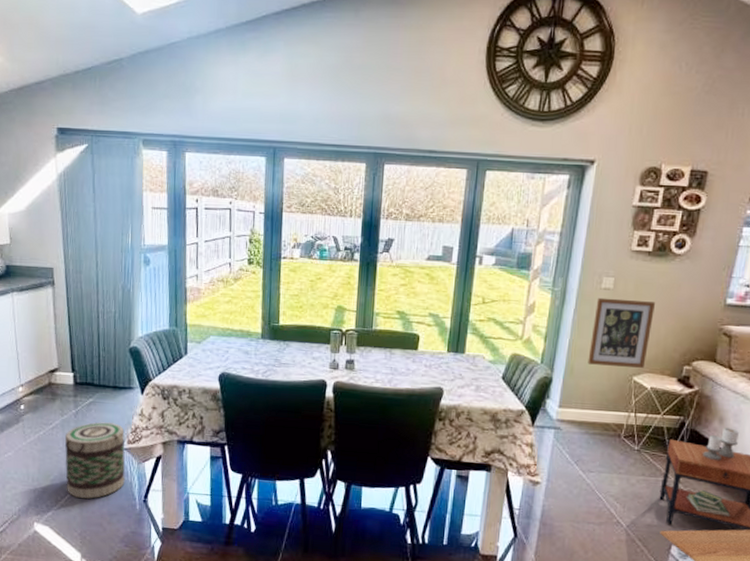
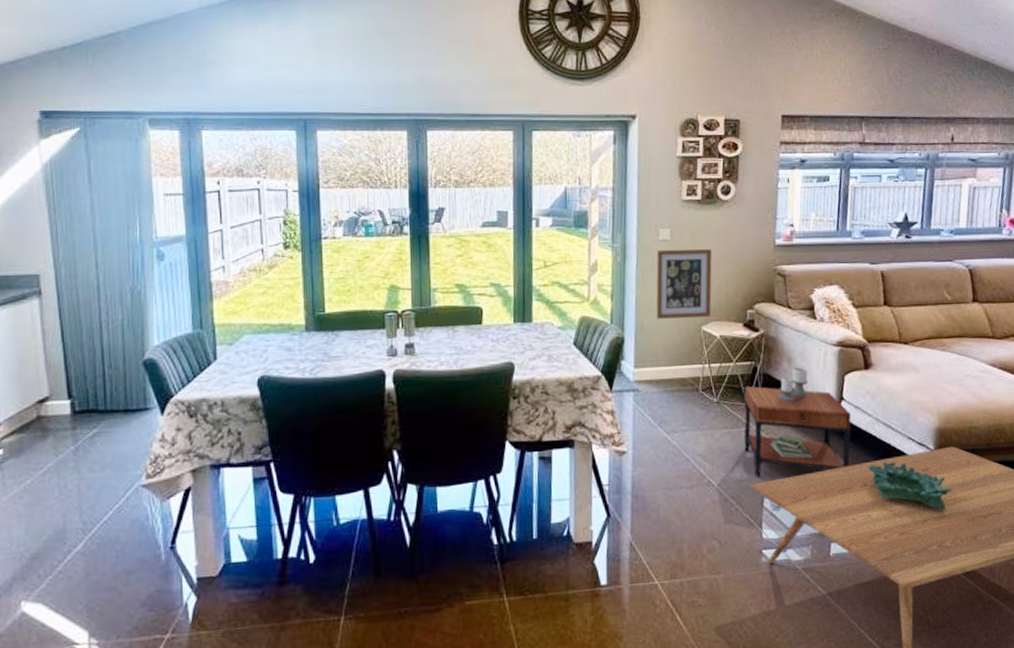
basket: present [64,422,125,499] -> none [61,455,145,559]

